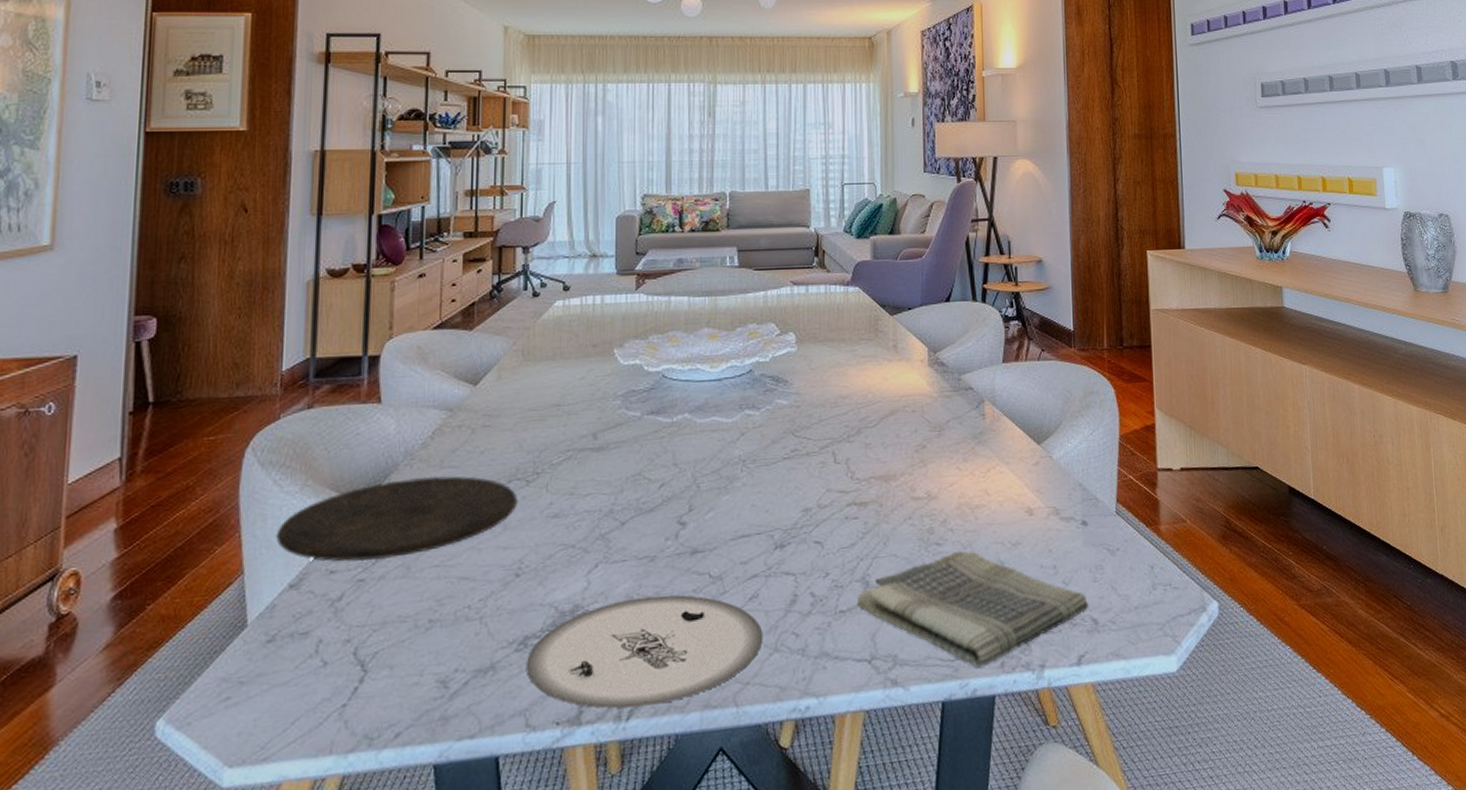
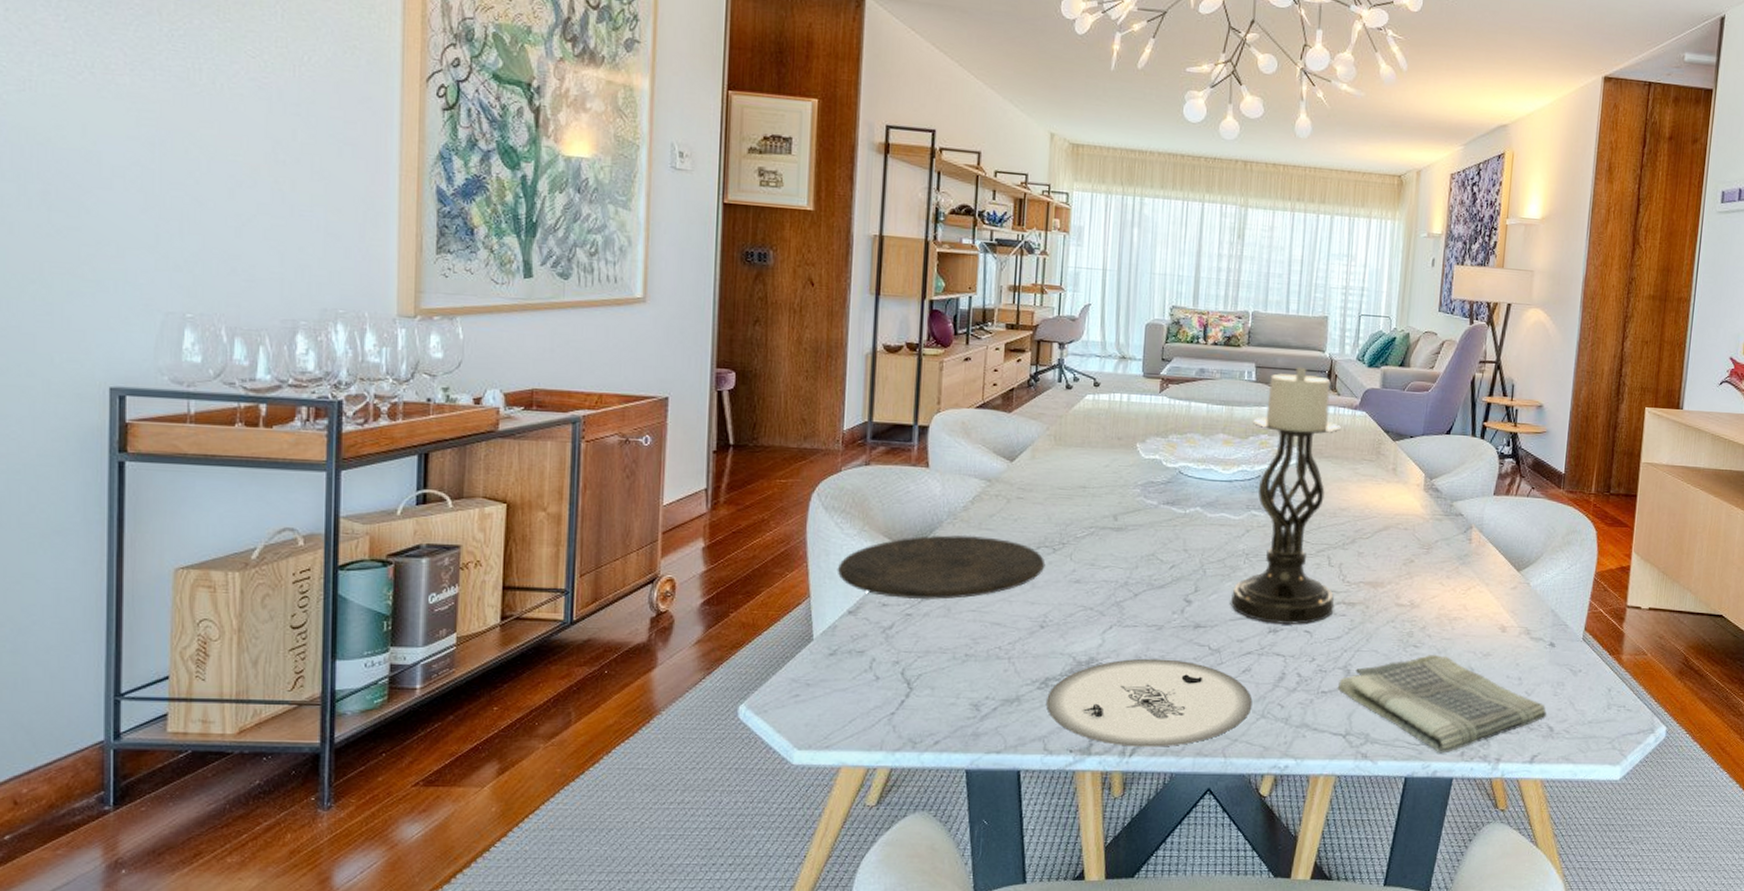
candle holder: none [729,245,845,538] -> present [1230,366,1341,625]

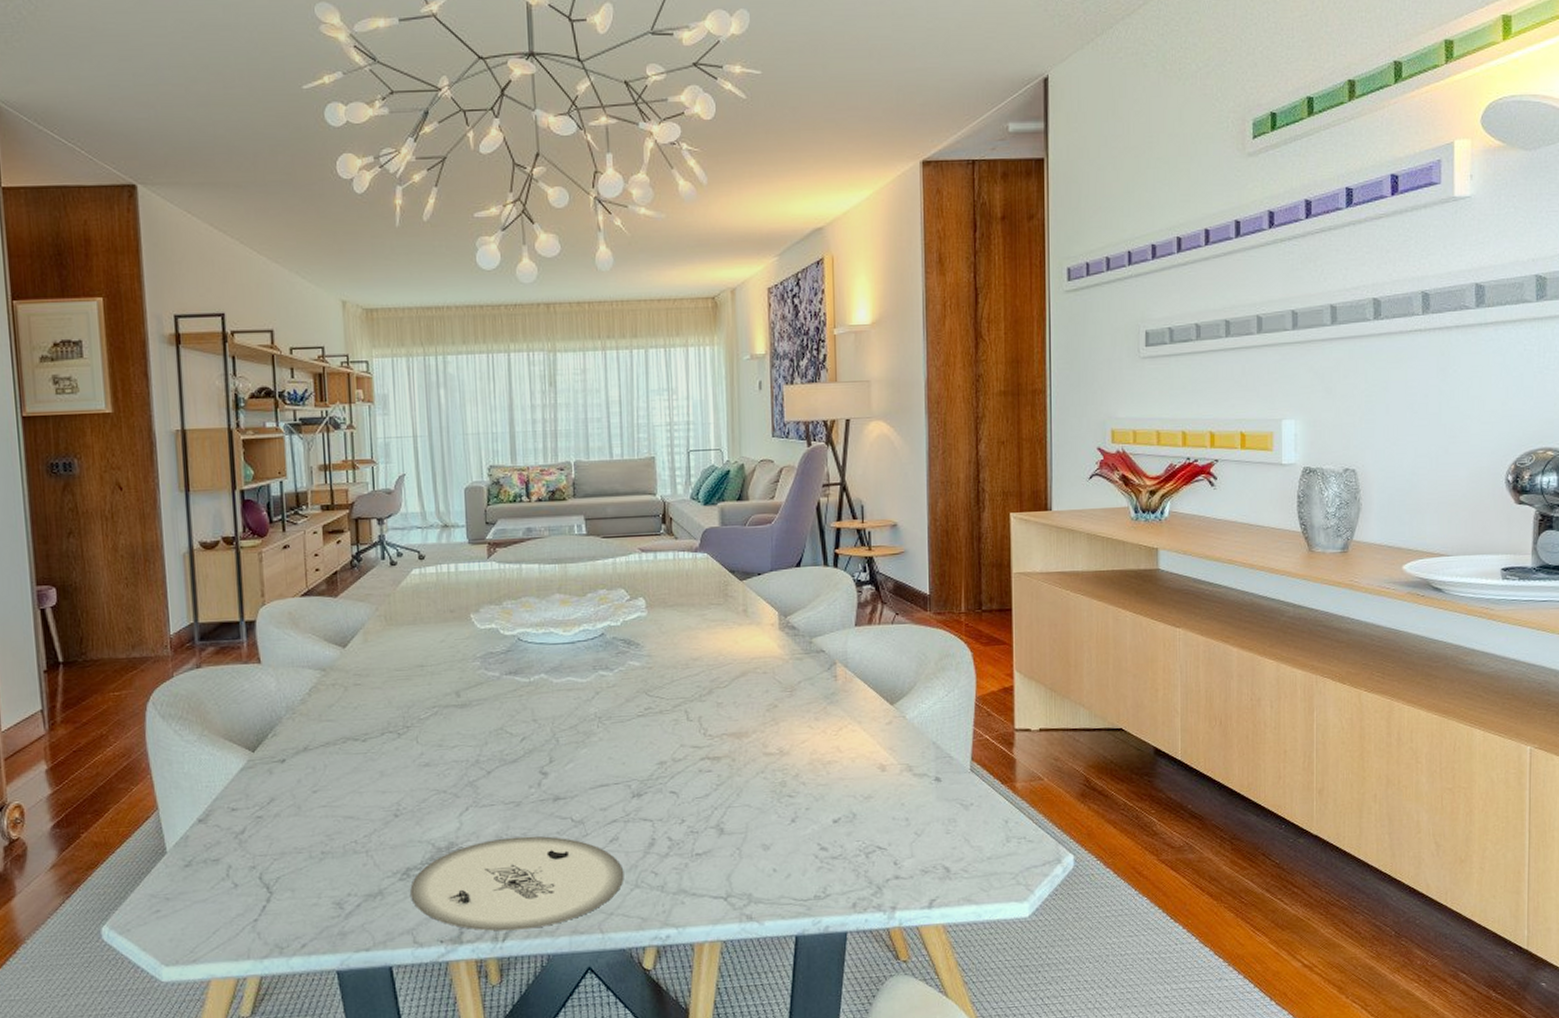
plate: present [837,534,1046,600] -> none [181,728,392,802]
candle holder: present [1230,366,1341,625] -> none [588,513,699,788]
dish towel: present [1337,655,1547,754] -> none [712,802,941,907]

